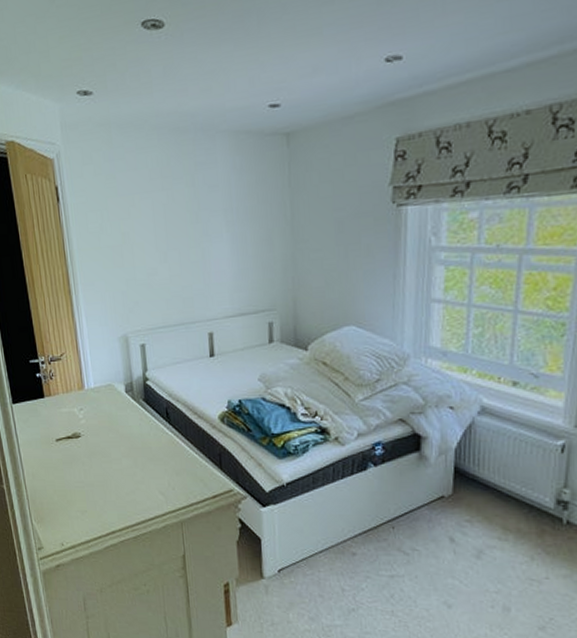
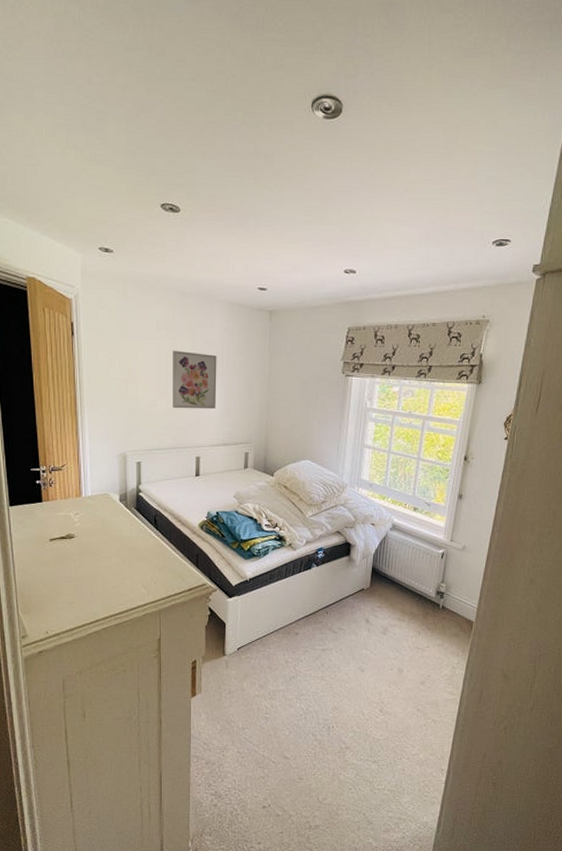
wall art: none [170,201,227,276] -> present [173,350,217,410]

